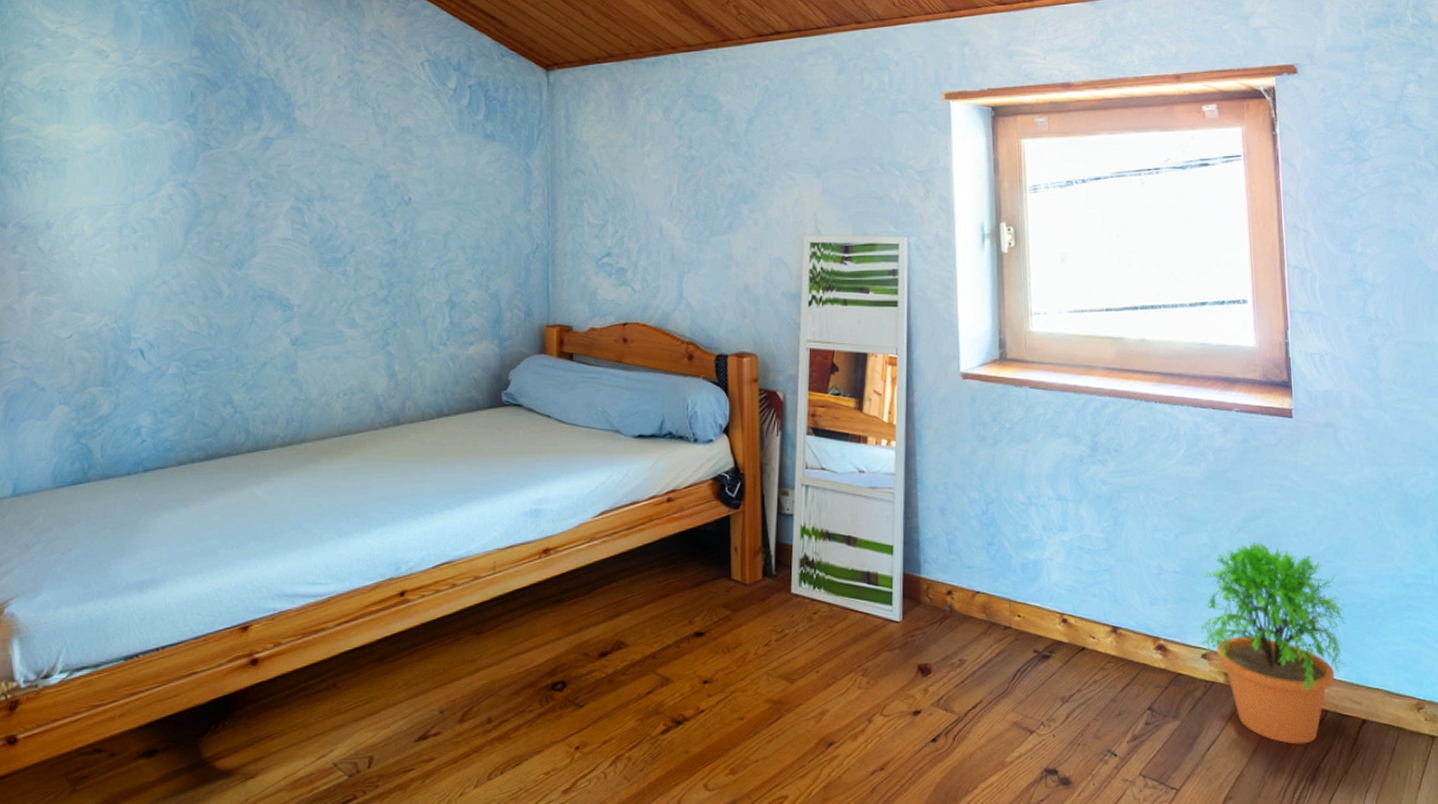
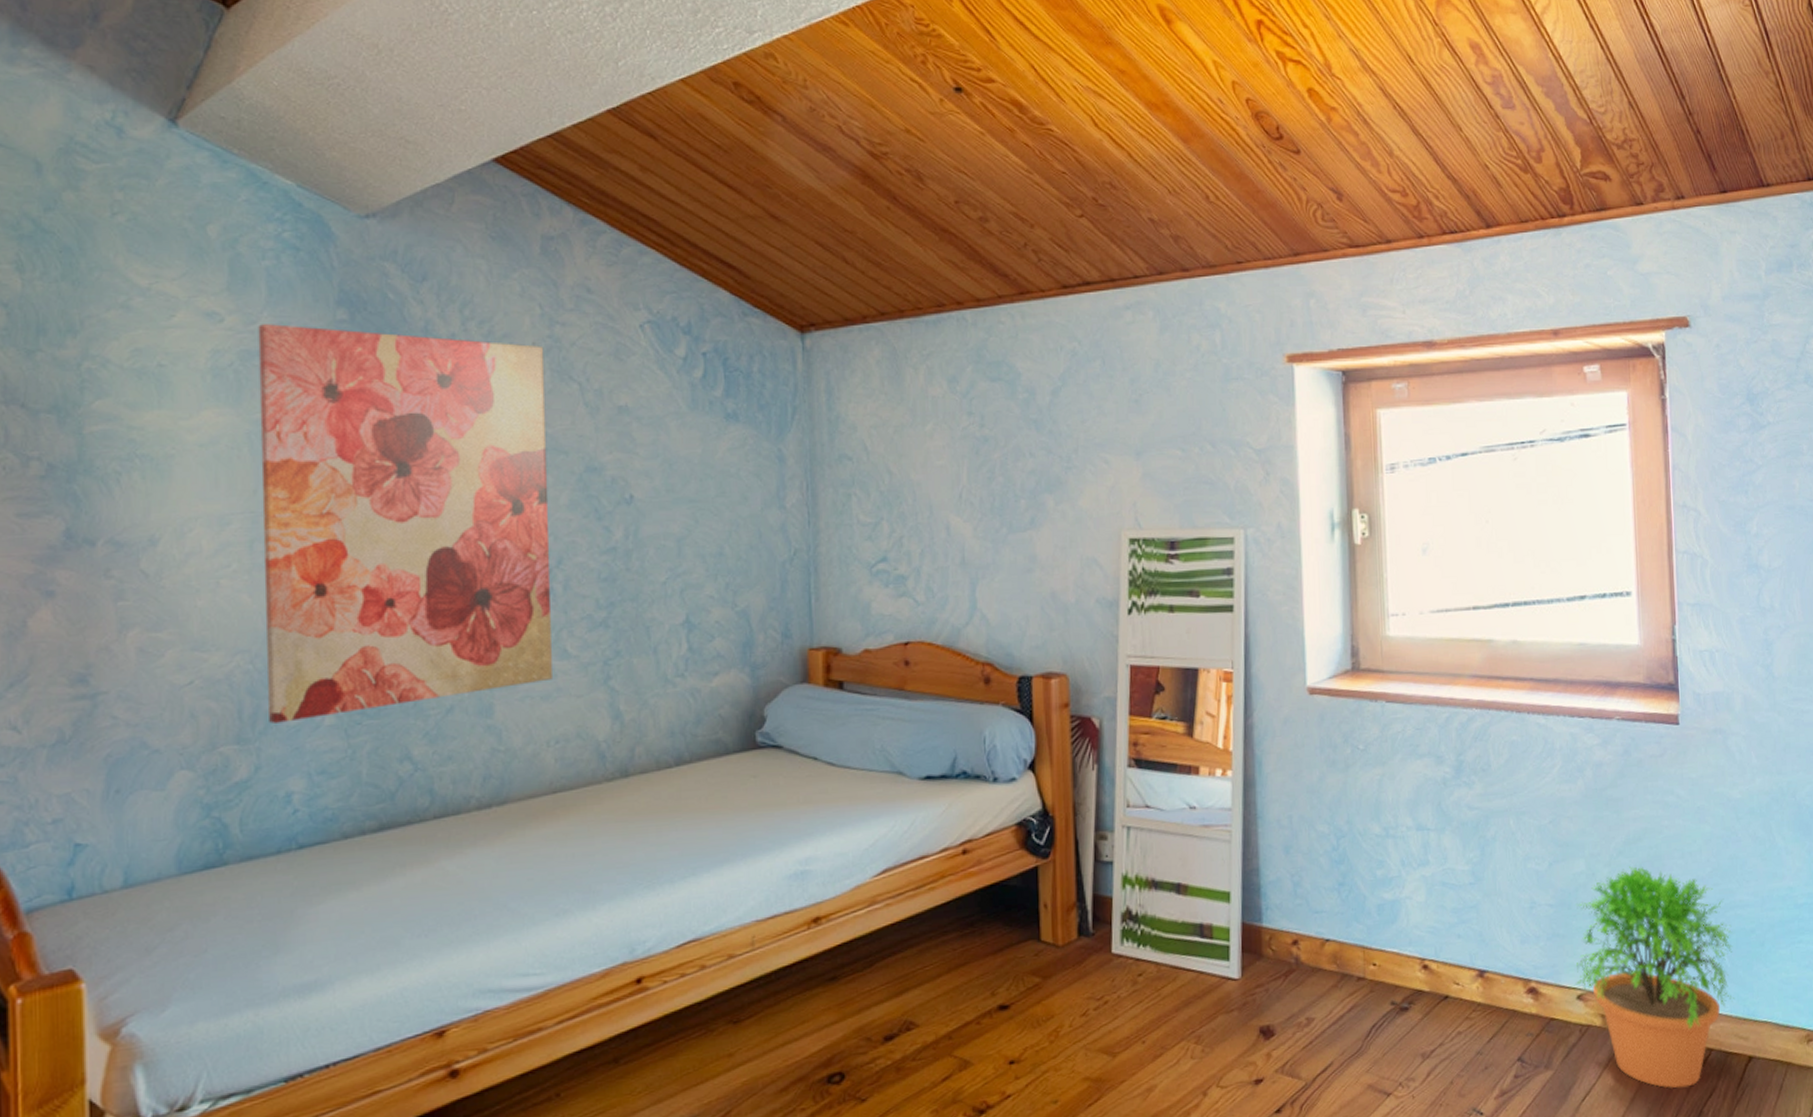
wall art: none [127,60,347,371] -> present [258,324,554,724]

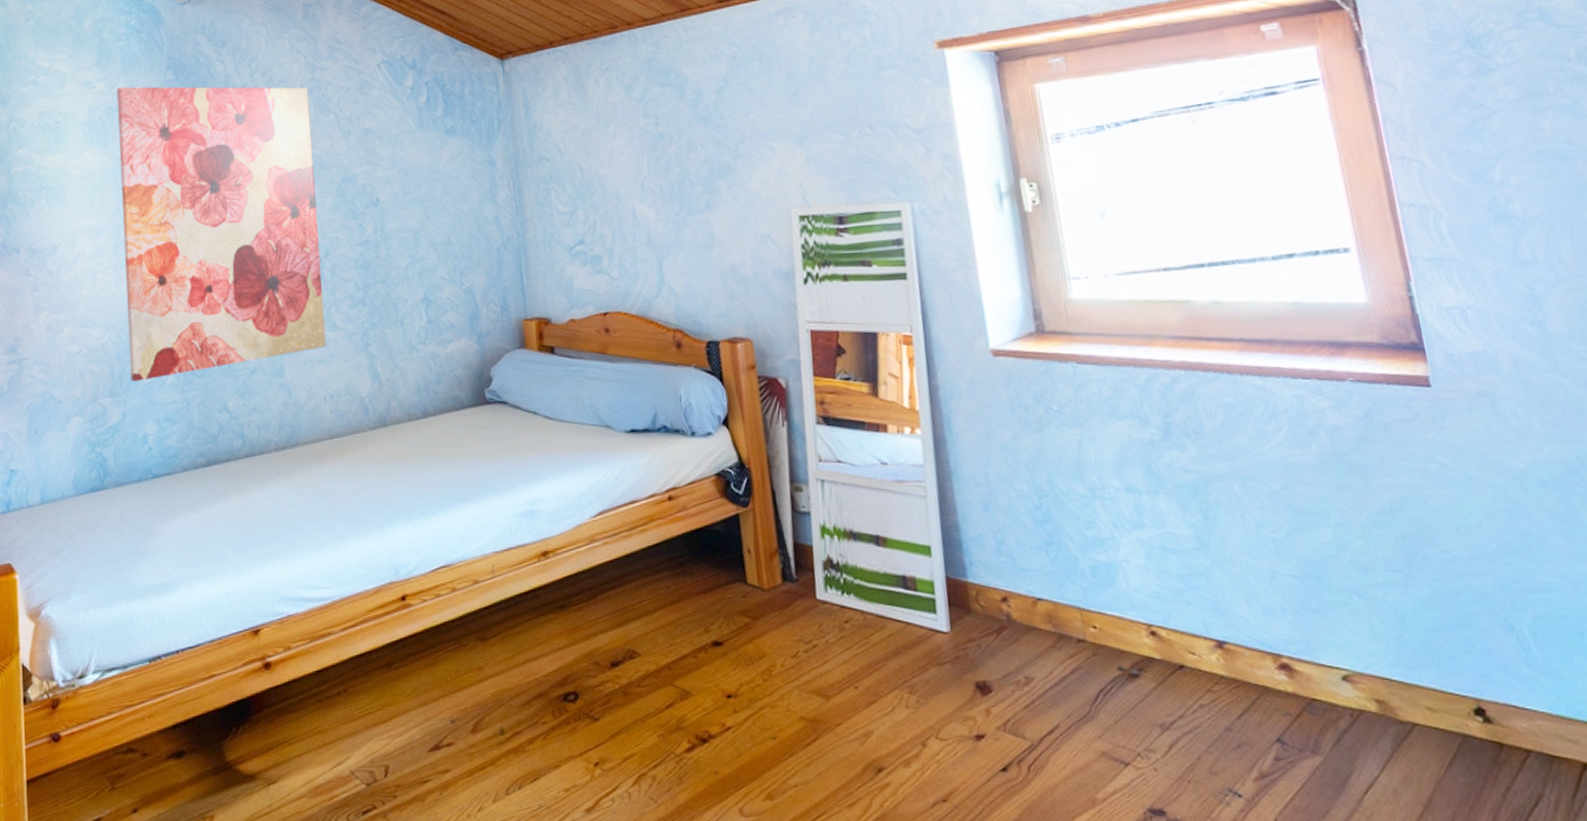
potted plant: present [1575,866,1735,1089] -> none [1327,539,1553,792]

